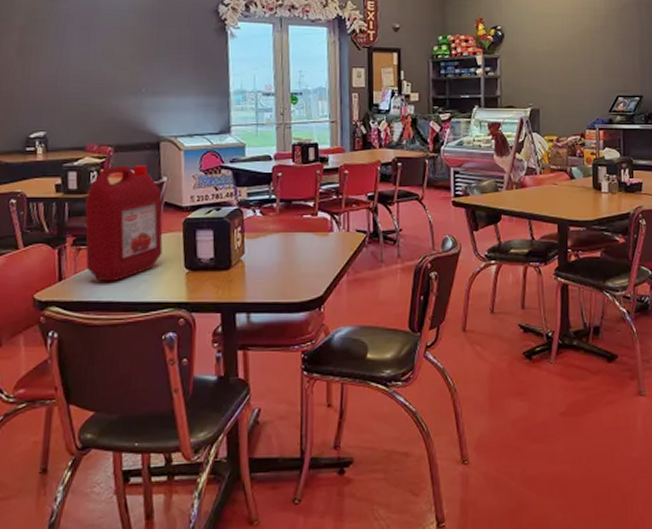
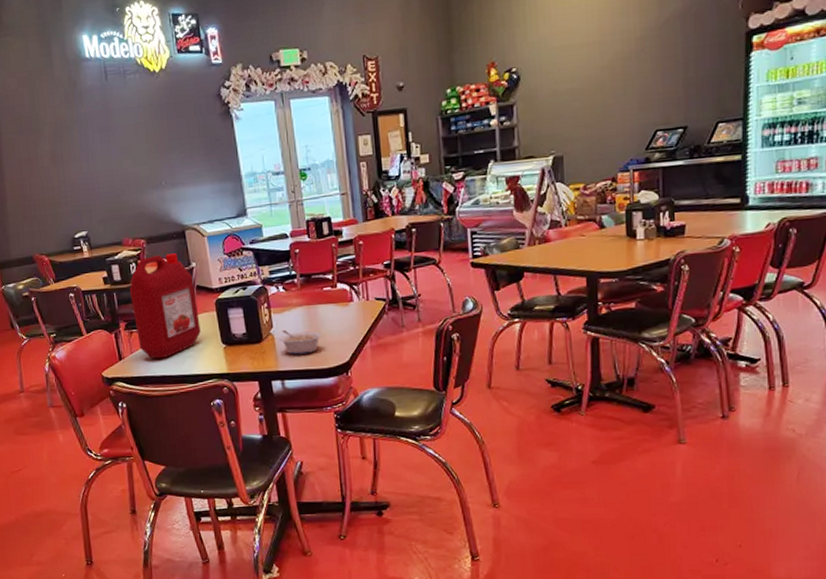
legume: none [250,258,296,286] -> present [279,330,322,355]

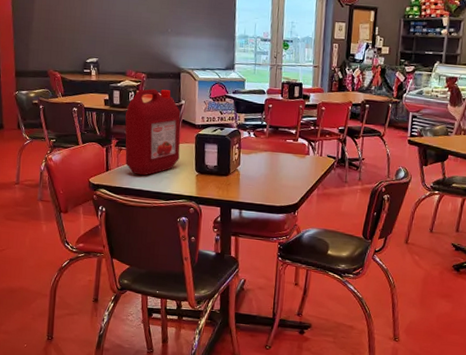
legume: present [279,330,322,355] -> none [243,169,279,192]

